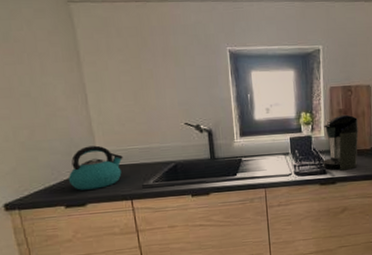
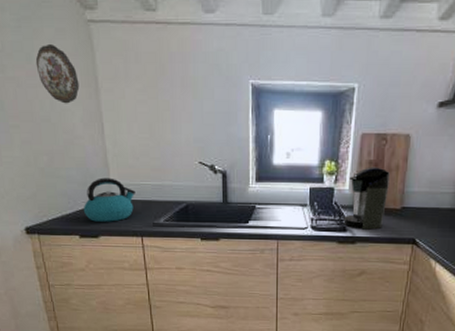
decorative plate: none [13,24,61,78] -> present [35,45,80,104]

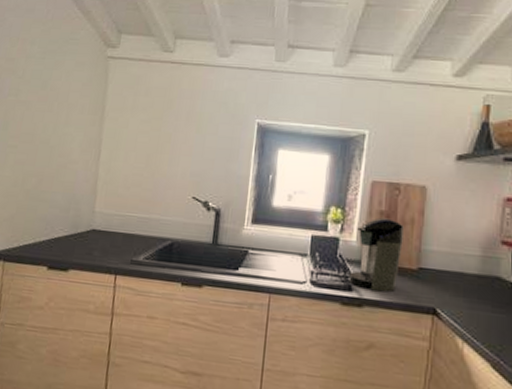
decorative plate: present [35,45,80,104] -> none [49,75,87,129]
kettle: present [83,177,136,222] -> none [58,205,119,255]

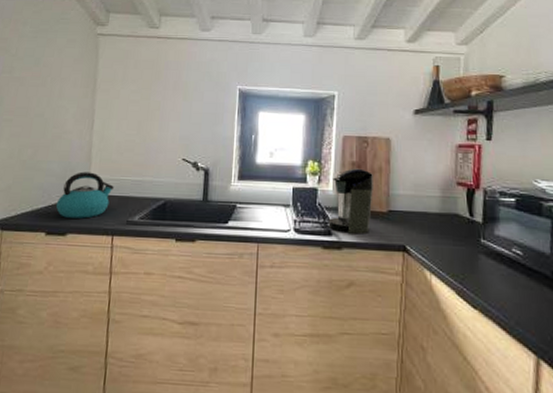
kettle: none [58,205,119,255] -> present [55,171,114,219]

